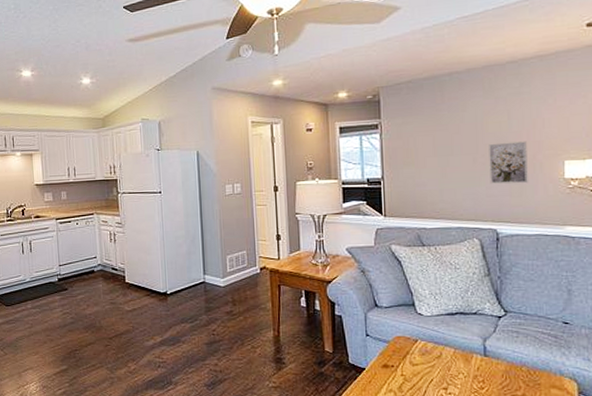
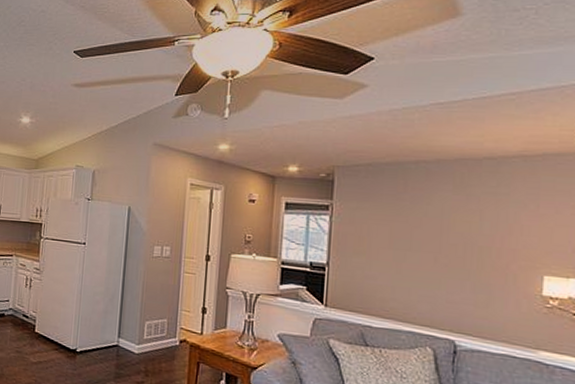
wall art: present [489,141,528,184] -> none [452,244,500,295]

